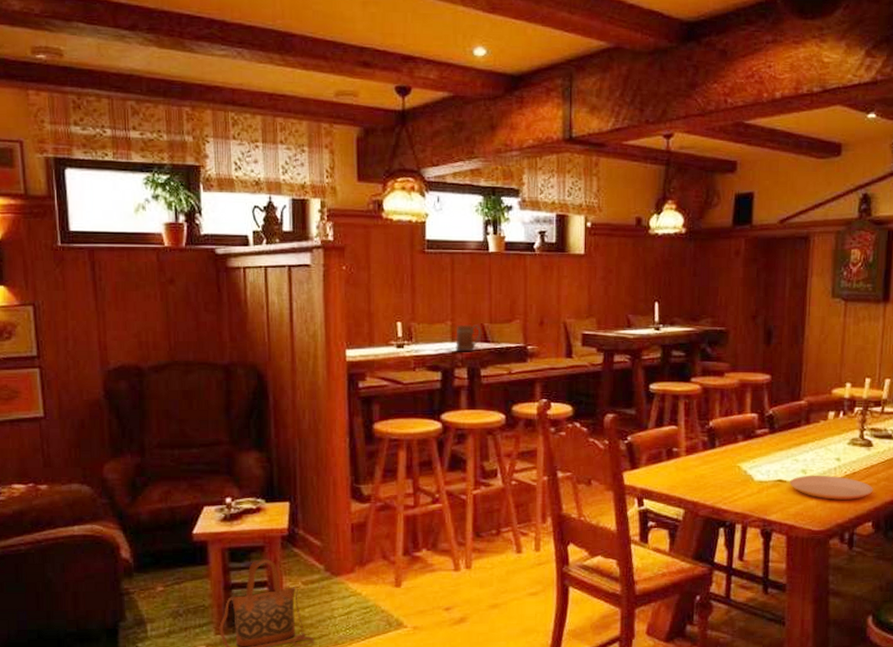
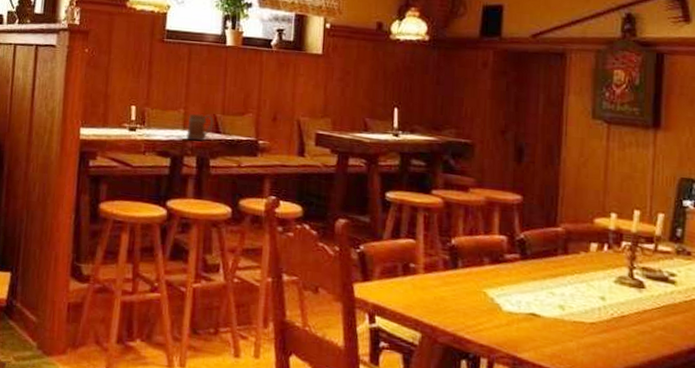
plate: present [790,476,873,500] -> none [545,312,647,348]

